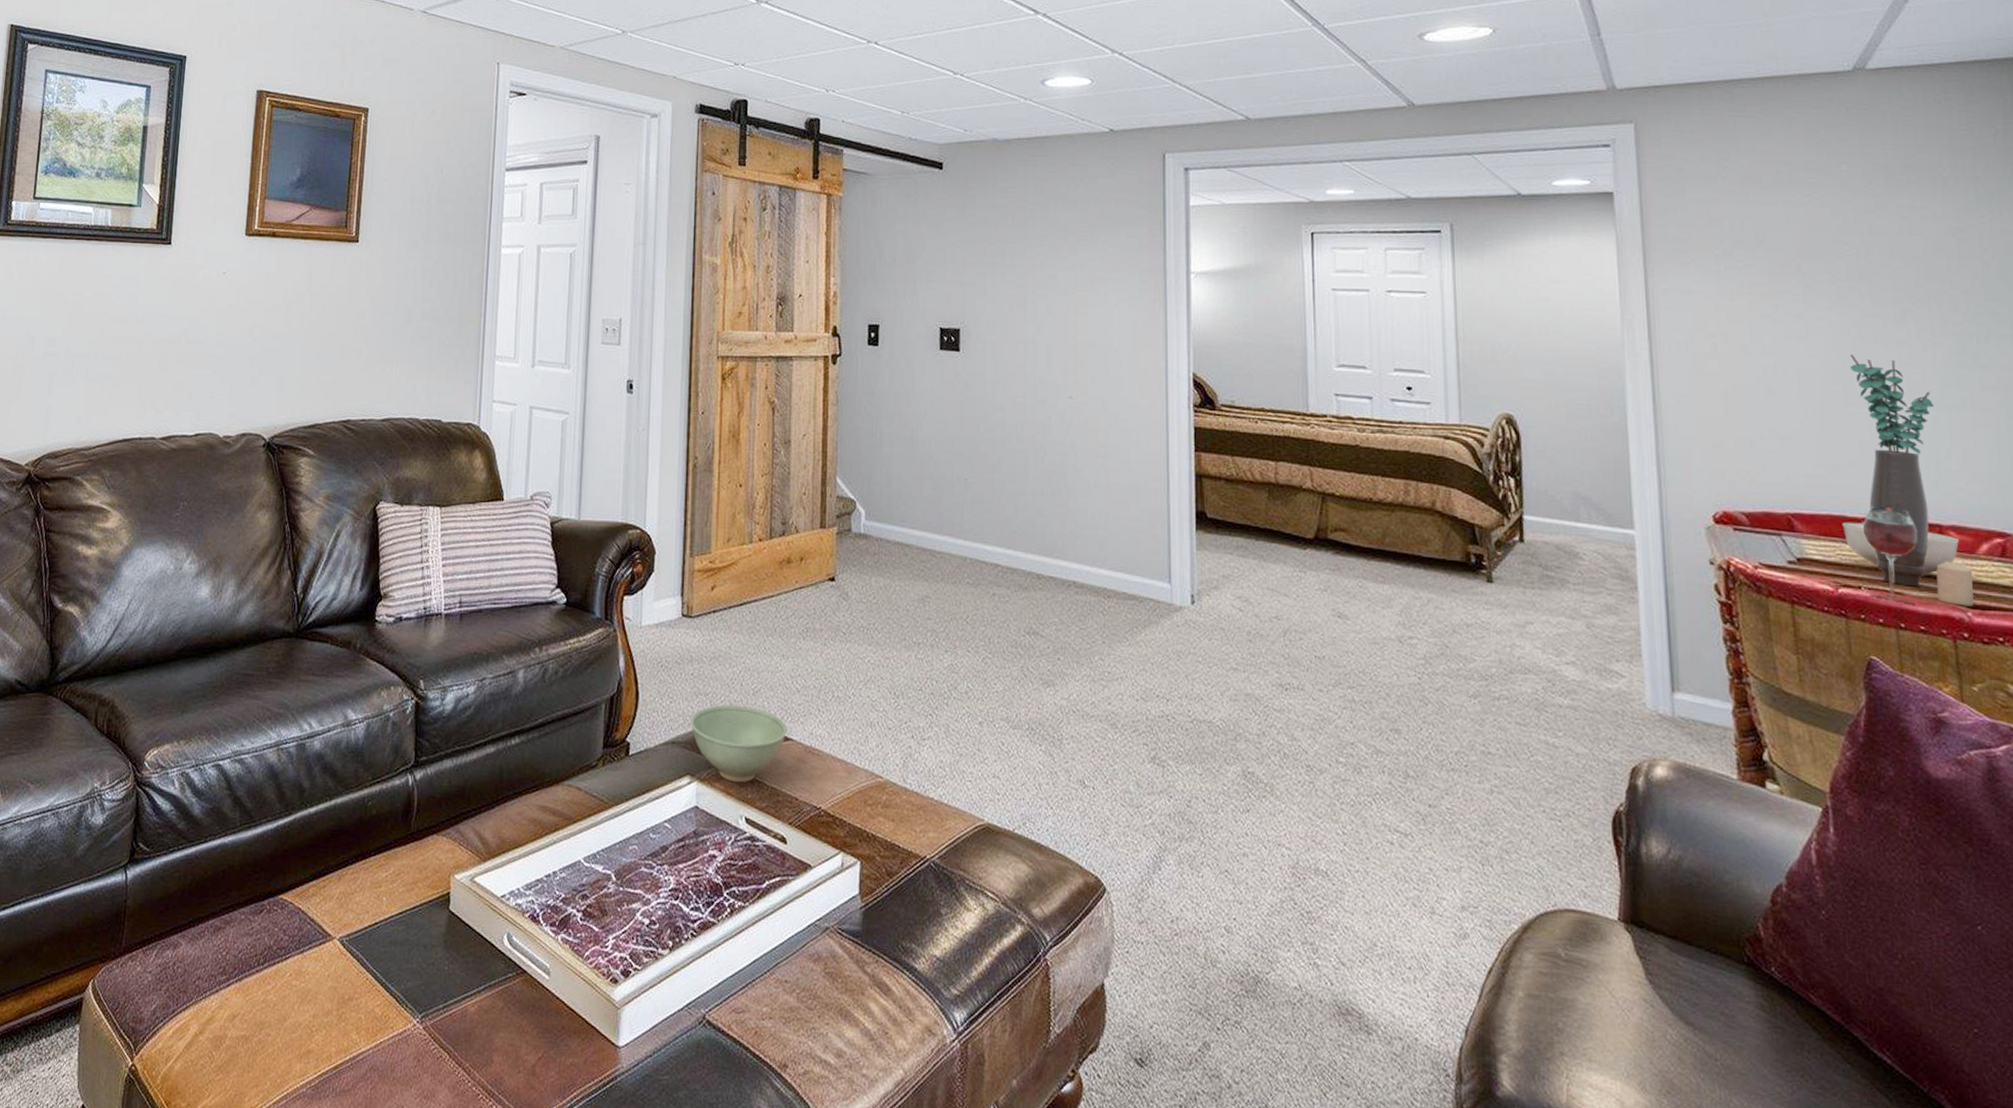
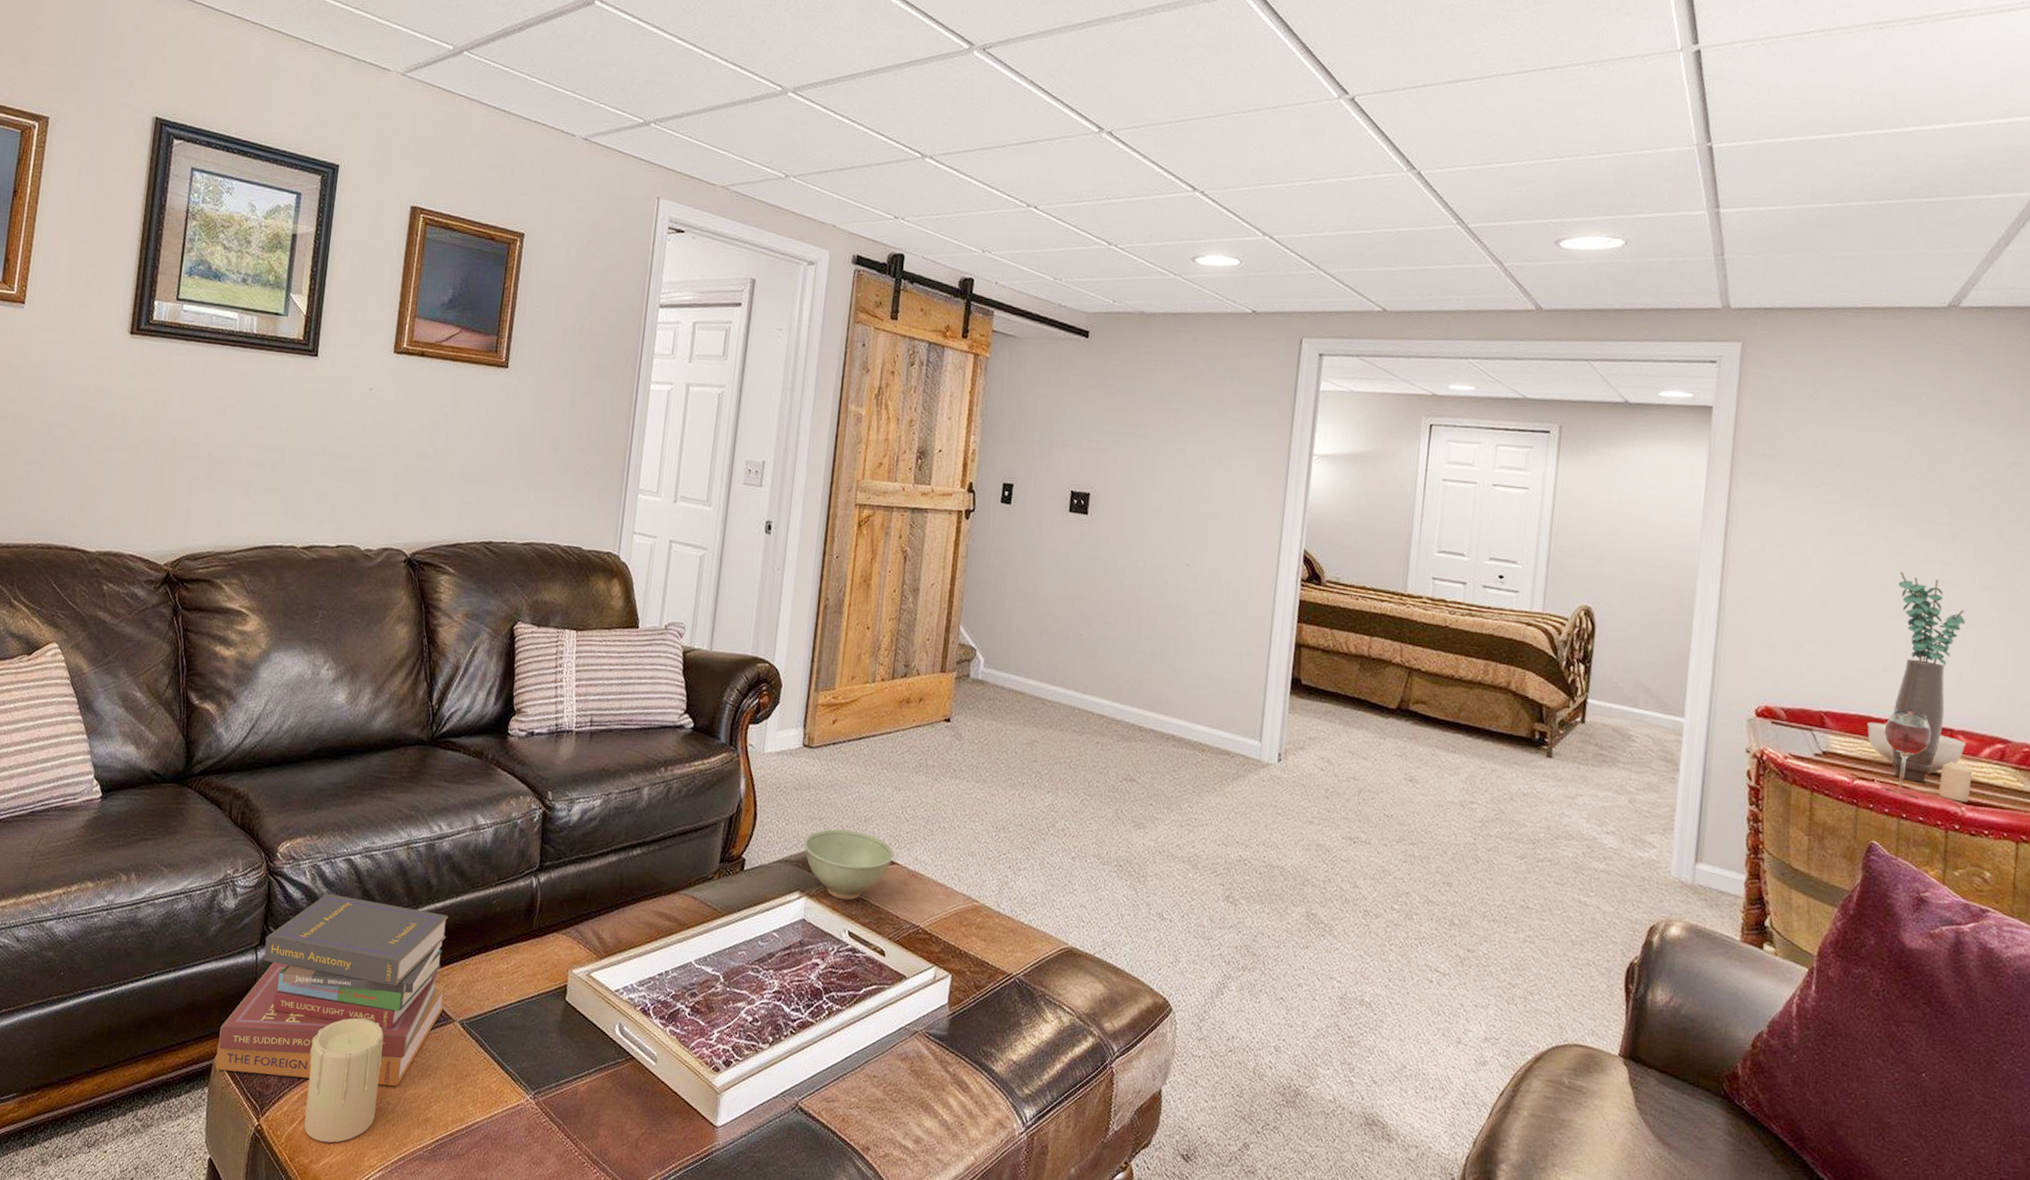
books: none [86,803,323,1016] -> present [215,893,448,1087]
candle: none [180,939,260,1083] -> present [303,1017,384,1143]

